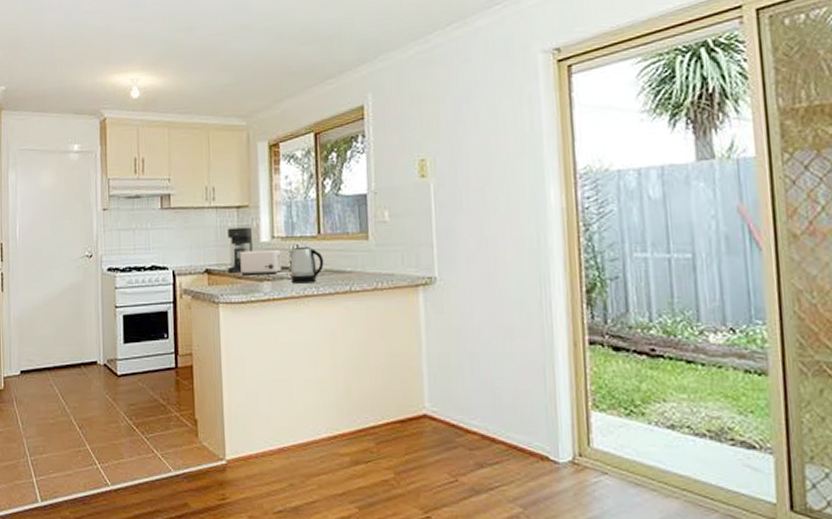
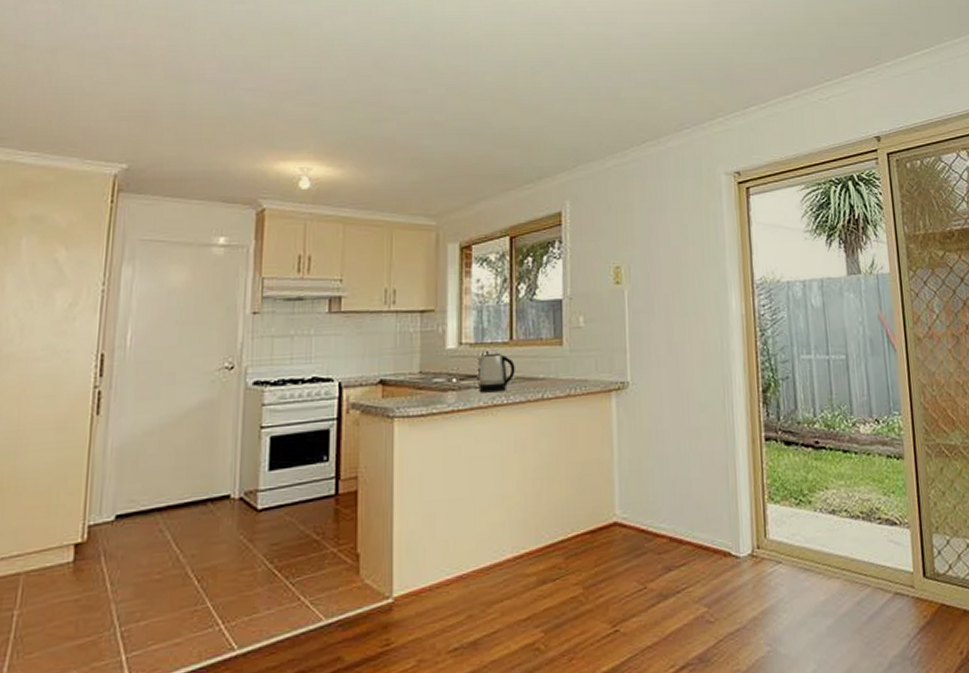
coffee maker: present [227,227,252,273] -> none [405,333,436,384]
toaster: present [240,249,282,276] -> none [422,356,469,386]

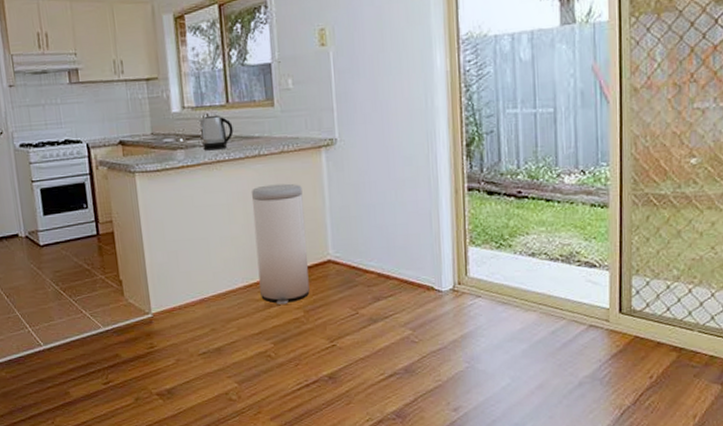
pedal bin: none [530,431,591,580] -> present [251,183,310,305]

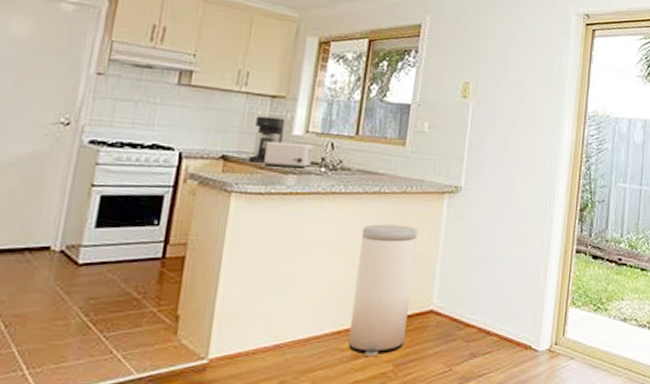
coffee maker: none [138,98,164,144] -> present [247,116,285,163]
toaster: none [152,118,194,145] -> present [264,141,313,169]
kettle: present [199,114,234,151] -> none [319,144,358,181]

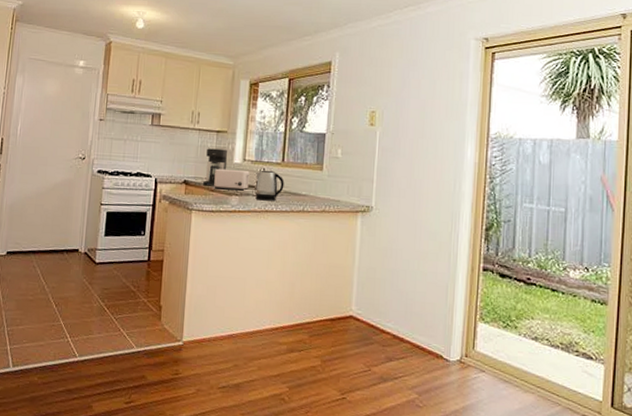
kettle: none [319,144,358,181] -> present [255,170,284,201]
pedal bin: present [348,224,418,356] -> none [284,238,336,352]

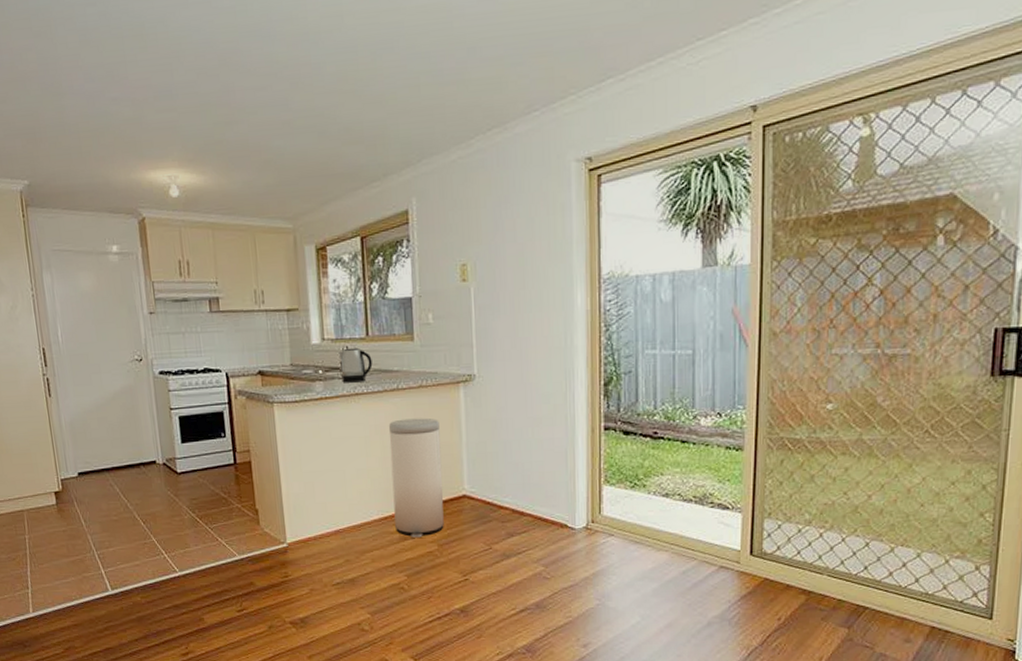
coffee maker: present [202,148,227,186] -> none [278,329,304,374]
toaster: present [214,168,250,191] -> none [291,350,333,376]
pedal bin: none [284,238,336,352] -> present [388,418,444,538]

